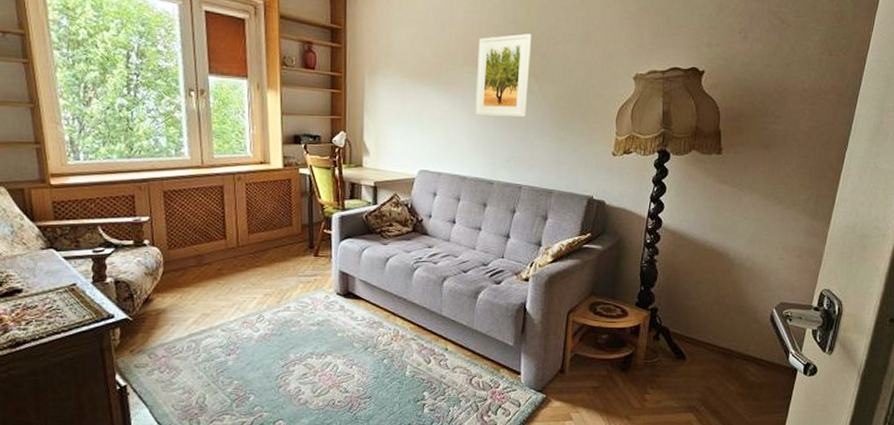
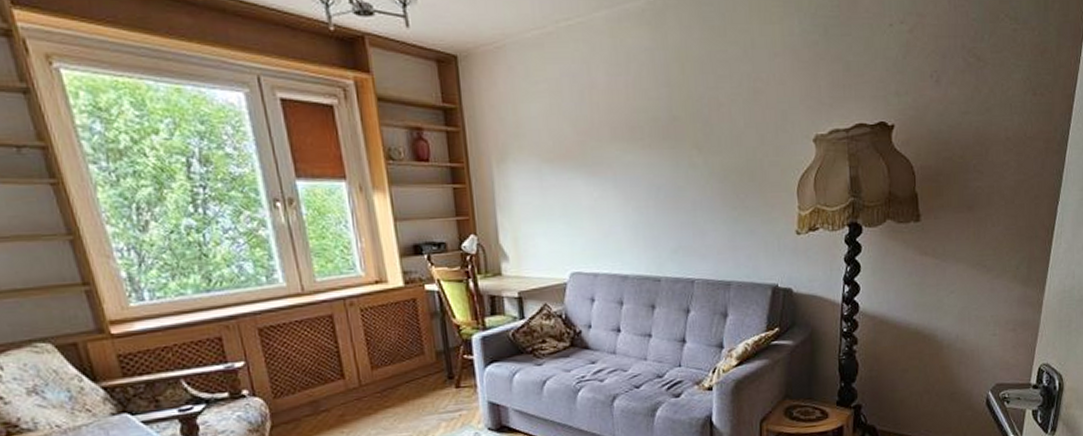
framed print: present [475,34,532,118] -> none [626,97,692,201]

